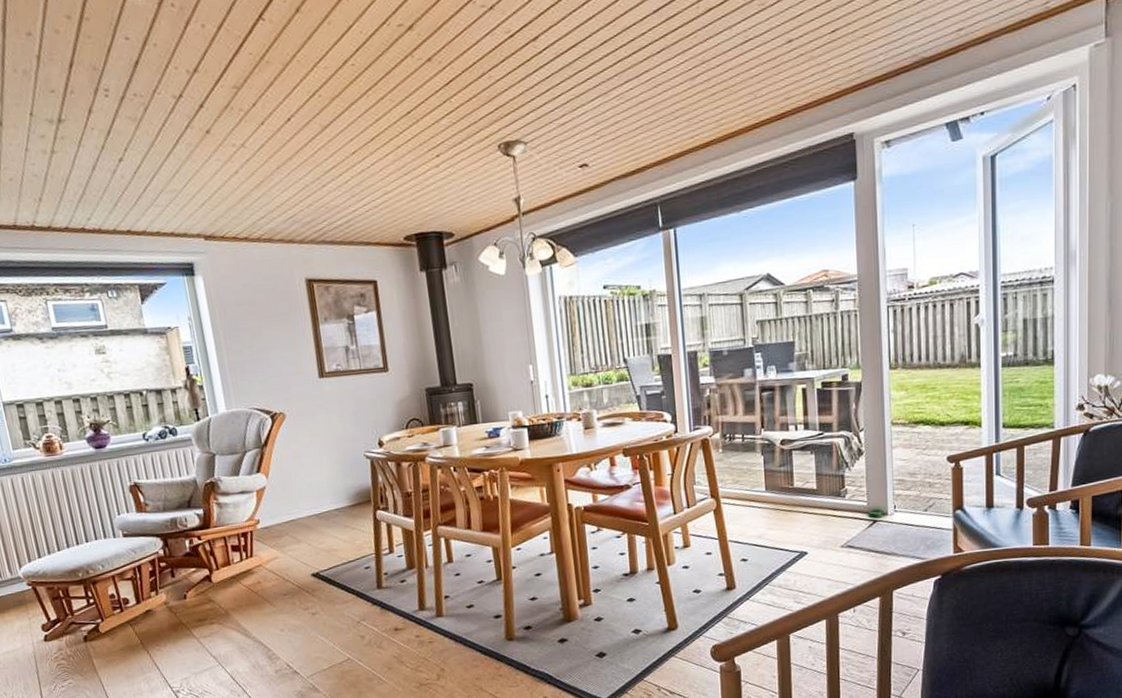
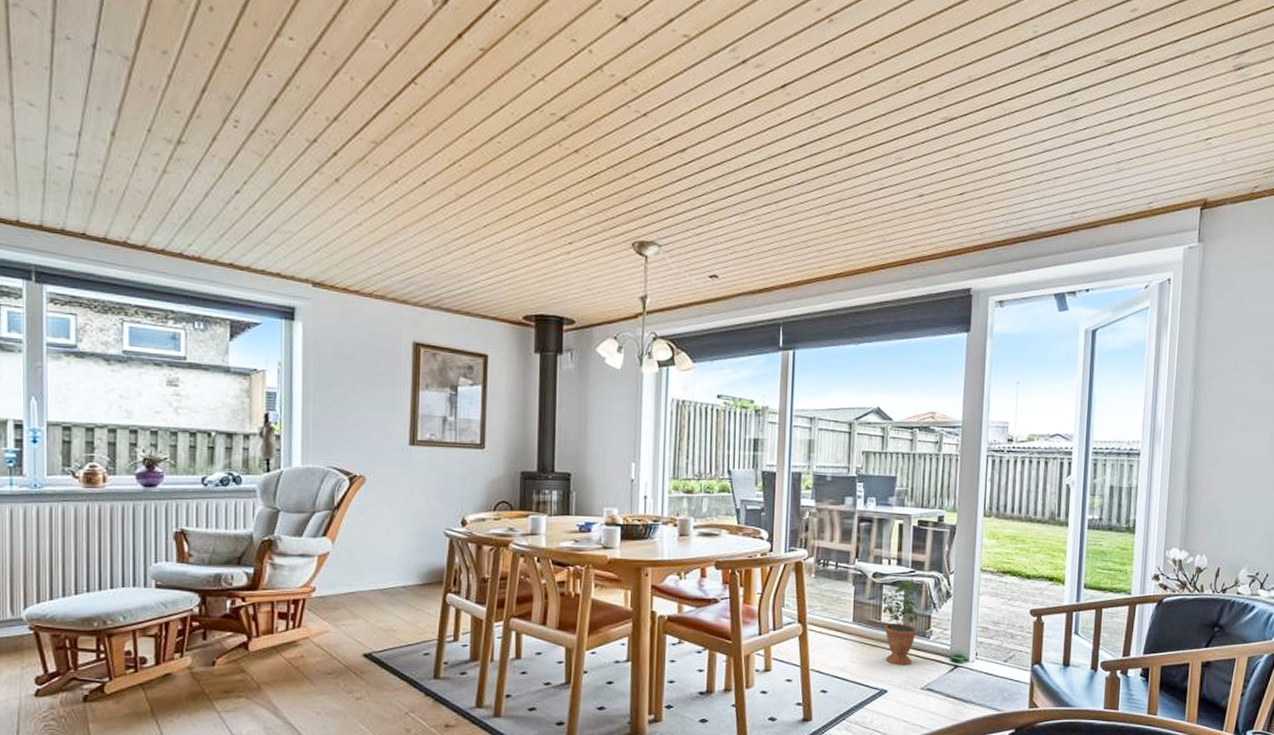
potted plant: none [790,438,831,527] -> present [880,575,919,666]

